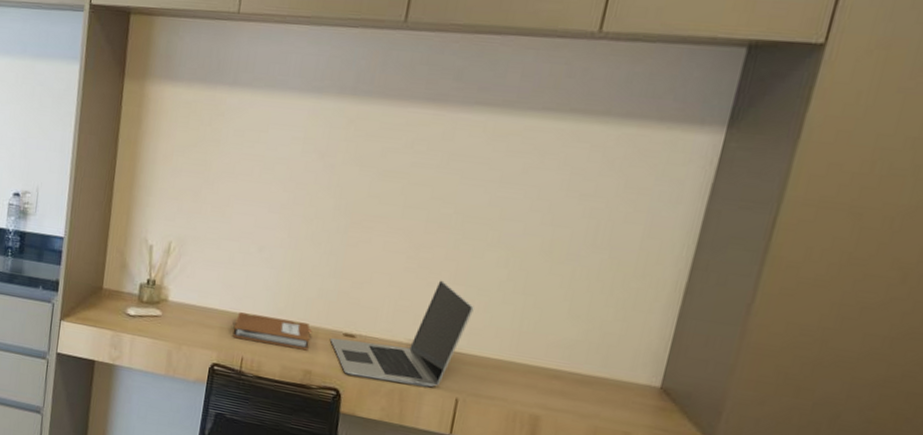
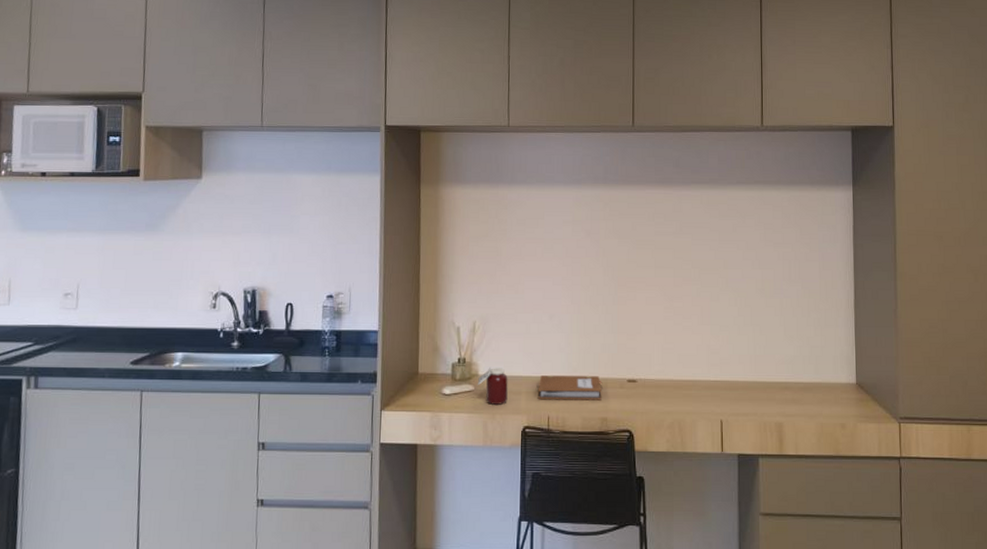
jar: none [165,295,201,336] -> present [477,368,508,405]
laptop: present [329,280,474,388] -> none [617,323,720,416]

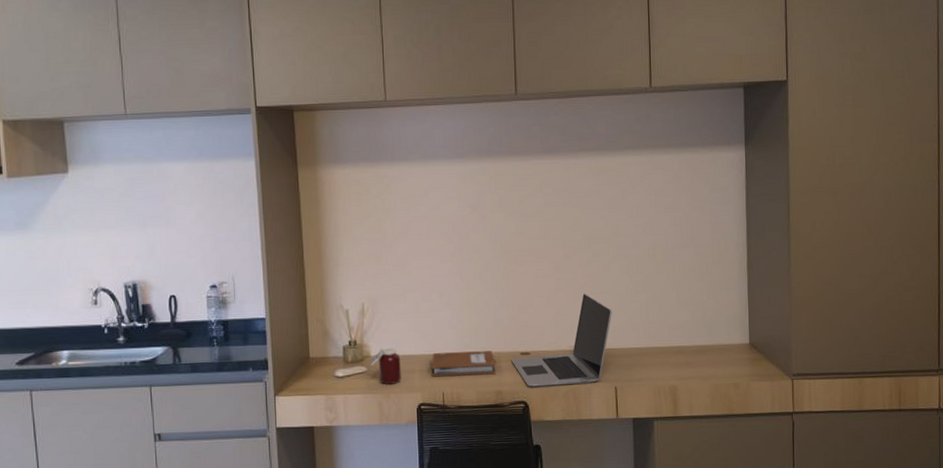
laptop: none [617,323,720,416] -> present [510,293,612,387]

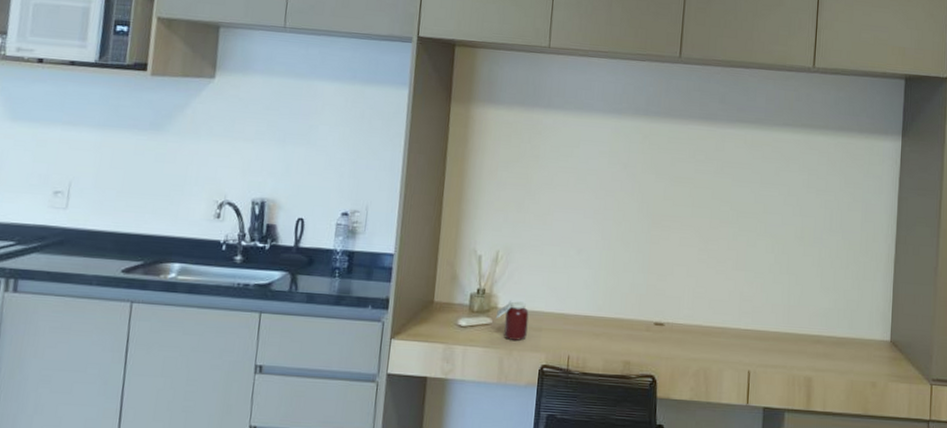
notebook: present [431,351,495,376] -> none [559,312,627,343]
laptop: present [510,293,612,387] -> none [643,267,753,364]

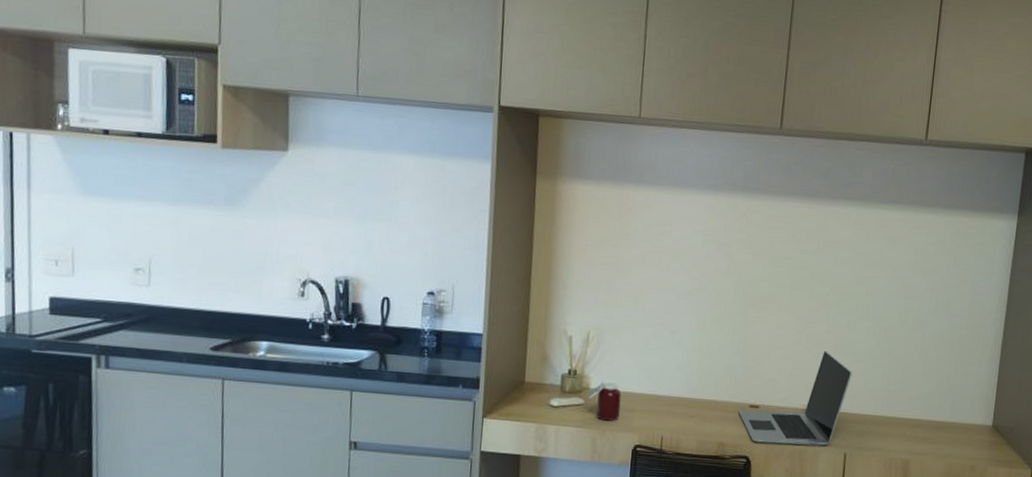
laptop: none [643,267,753,364] -> present [738,351,852,446]

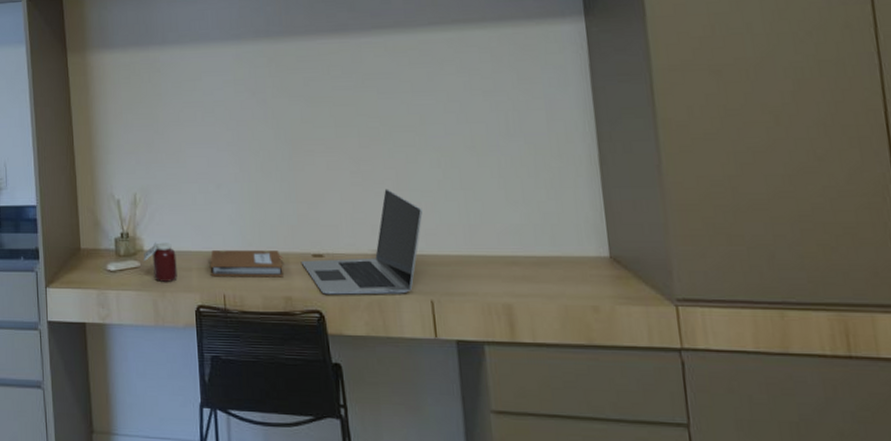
notebook: none [652,394,722,424] -> present [210,250,283,278]

